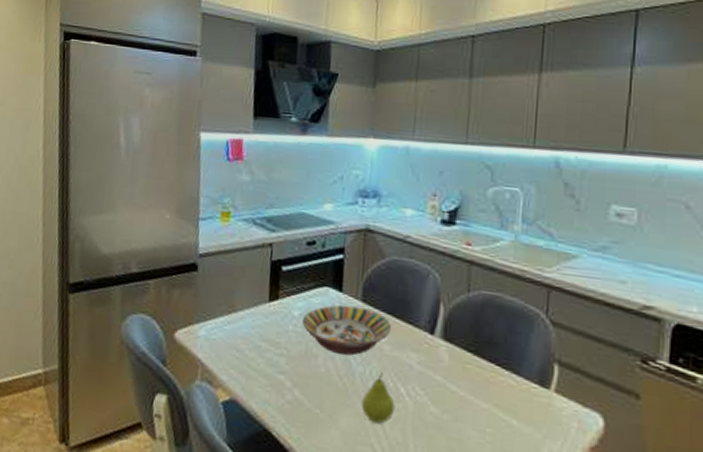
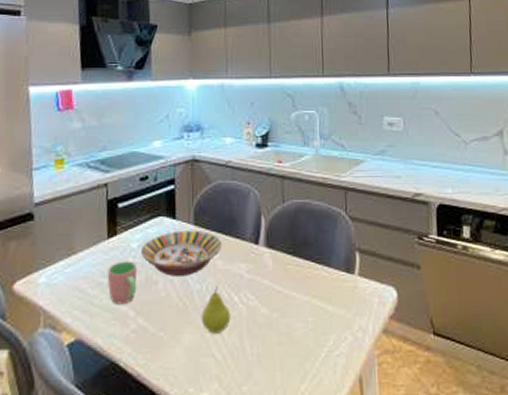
cup: none [265,327,298,373] -> present [107,261,138,305]

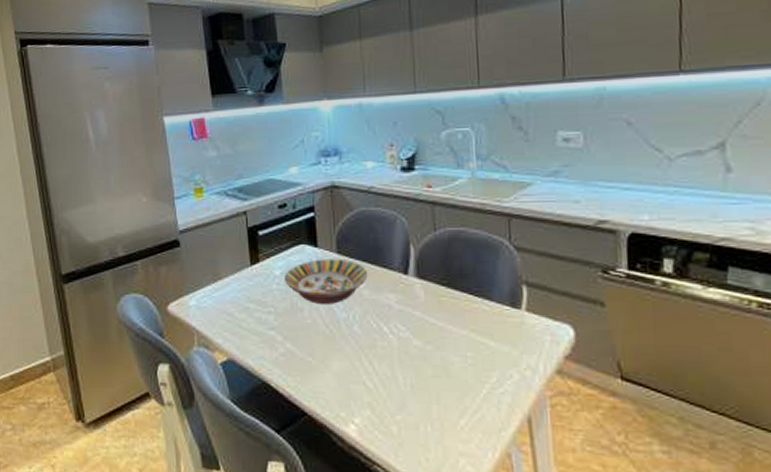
cup: present [107,261,138,305] -> none [253,287,283,329]
fruit: present [201,286,231,334] -> none [349,316,381,363]

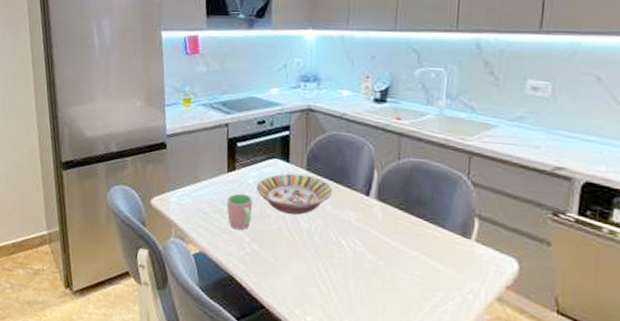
cup: none [253,287,283,329] -> present [226,193,253,230]

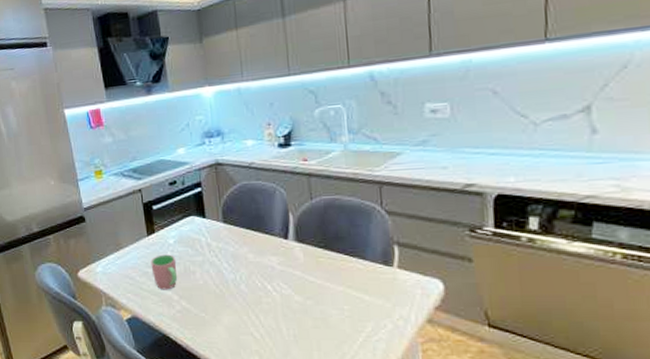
serving bowl: present [257,173,333,215] -> none [178,227,252,267]

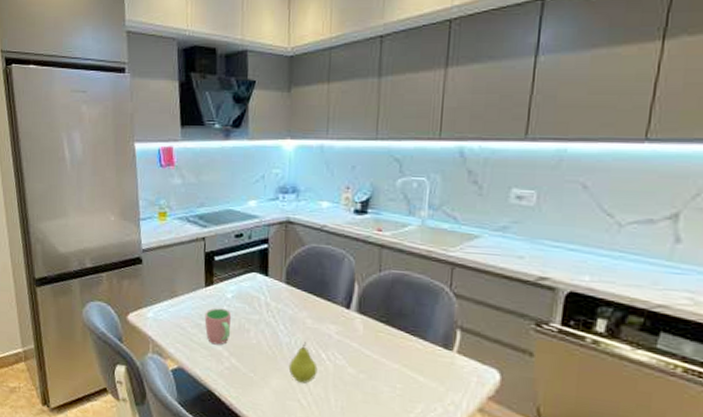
fruit: none [237,276,266,316] -> present [288,342,318,383]

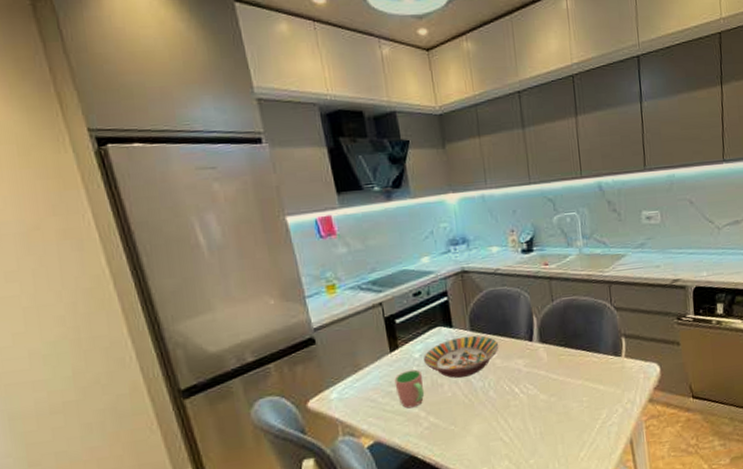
serving bowl: none [235,287,313,329] -> present [424,335,499,378]
fruit: present [288,342,318,383] -> none [486,382,514,422]

